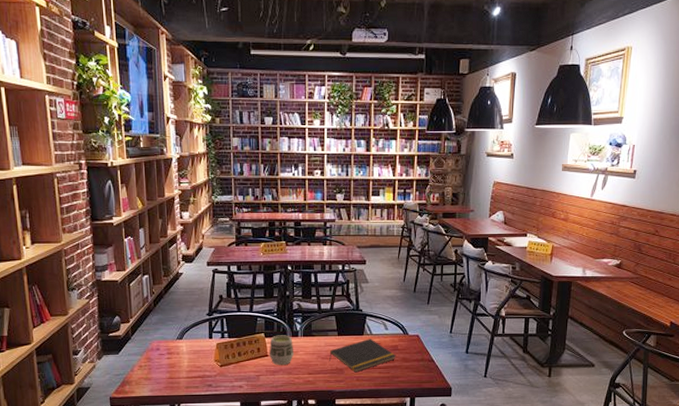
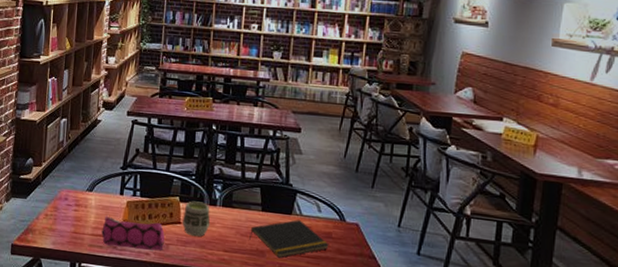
pencil case: none [196,358,255,385] -> present [101,215,165,251]

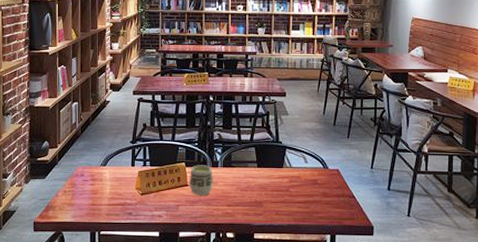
pencil case: present [101,215,165,251] -> none [117,186,174,213]
notepad: present [249,219,329,258] -> none [248,172,316,206]

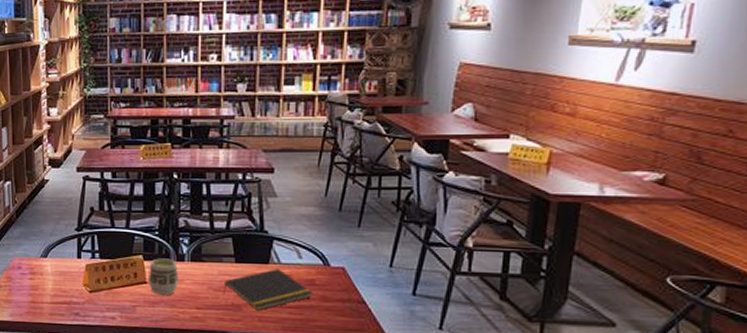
notepad: none [248,172,316,206] -> present [223,269,313,311]

